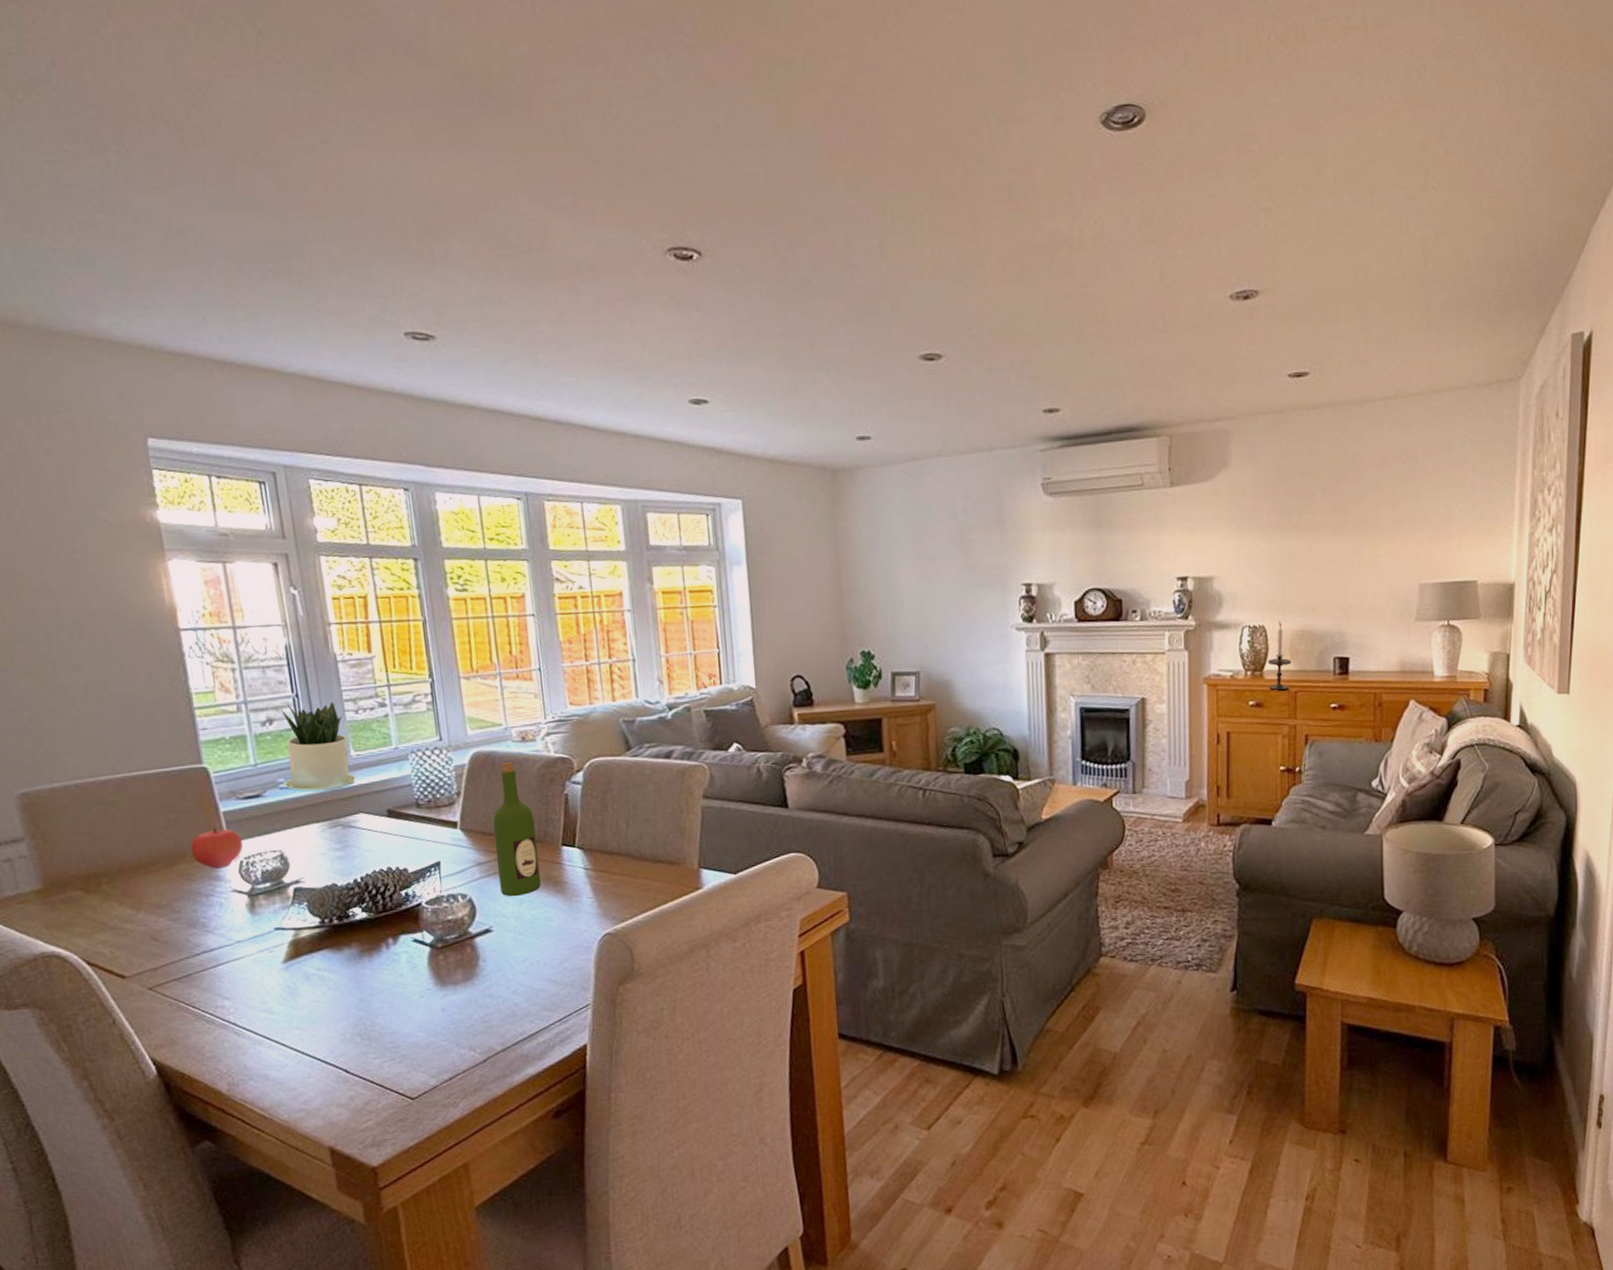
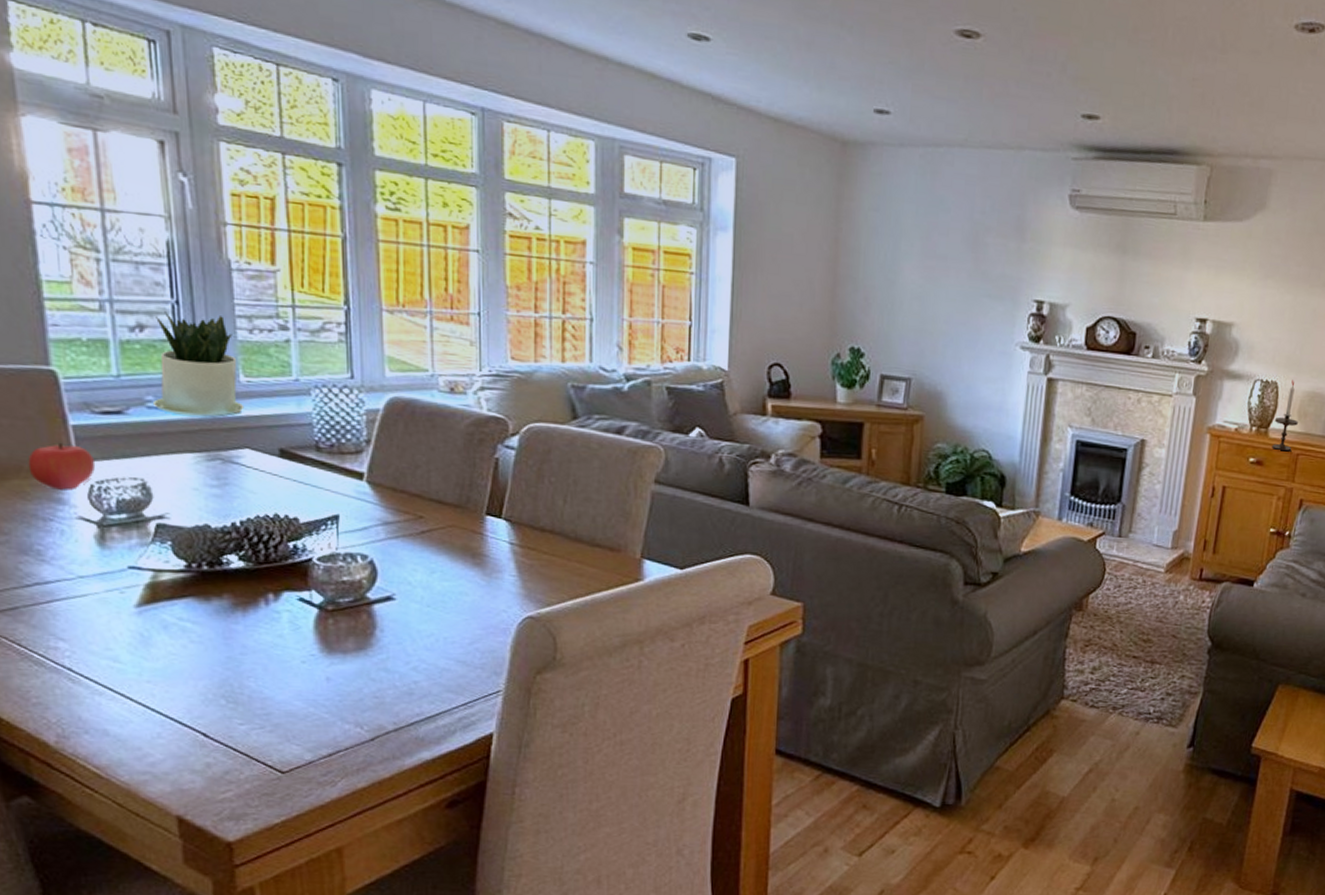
wine bottle: present [492,761,541,896] -> none [406,412,457,564]

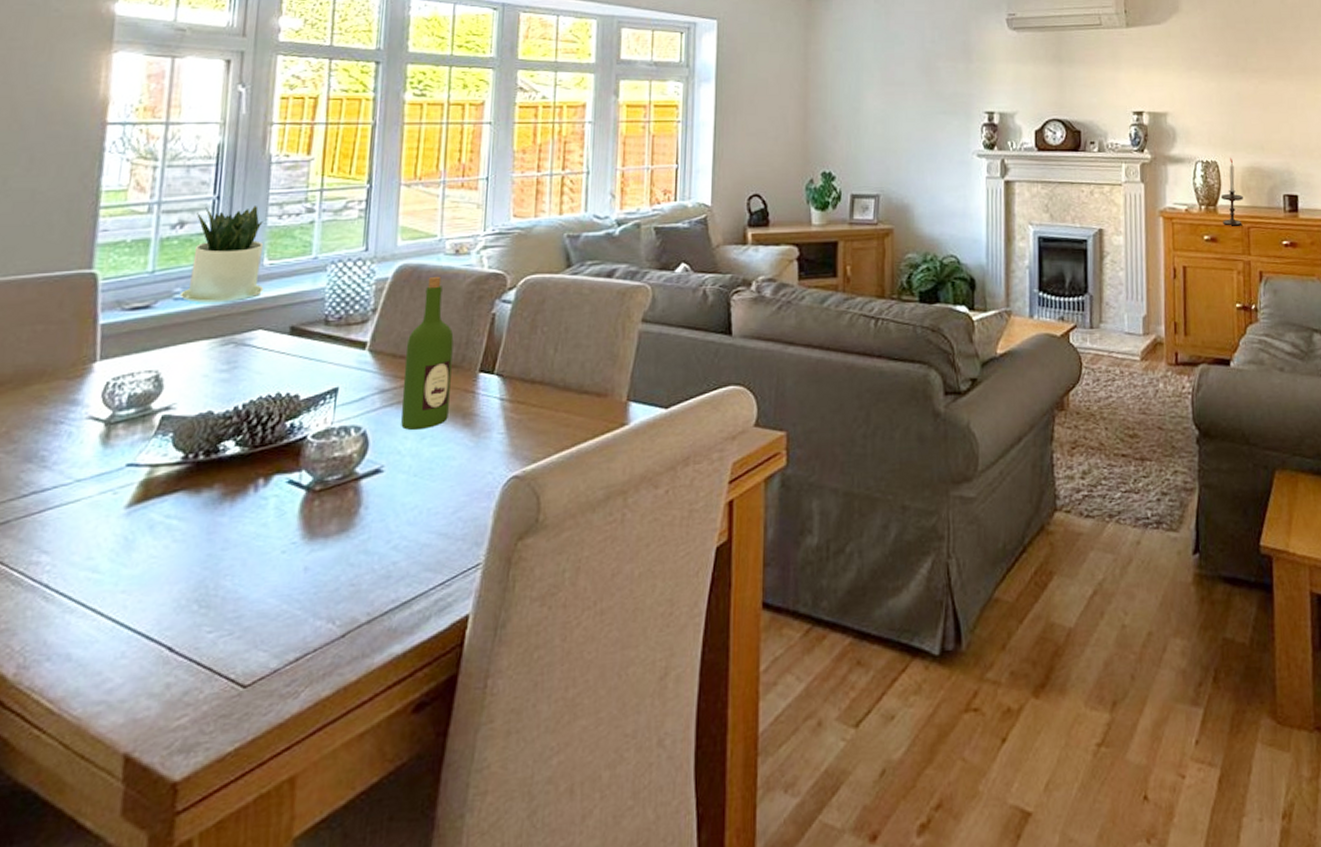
fruit: present [27,442,96,490] -> none [51,342,116,391]
wine bottle: none [406,412,457,564] -> present [401,276,454,430]

